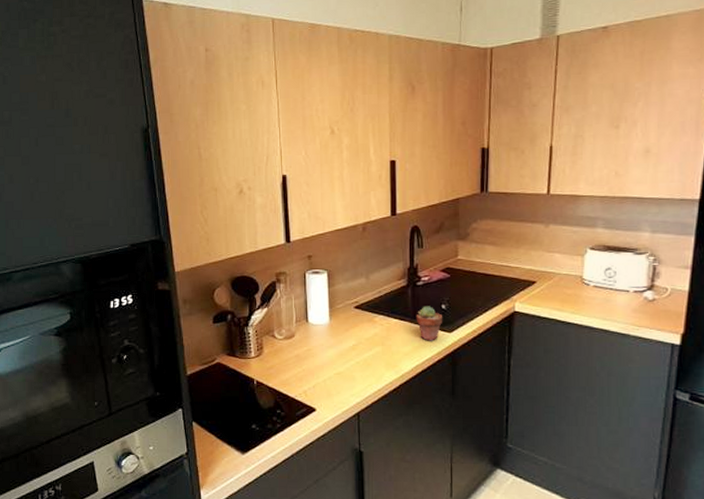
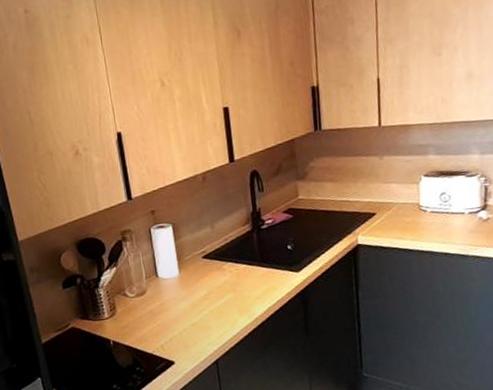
potted succulent: present [416,306,443,341] -> none [263,248,290,283]

